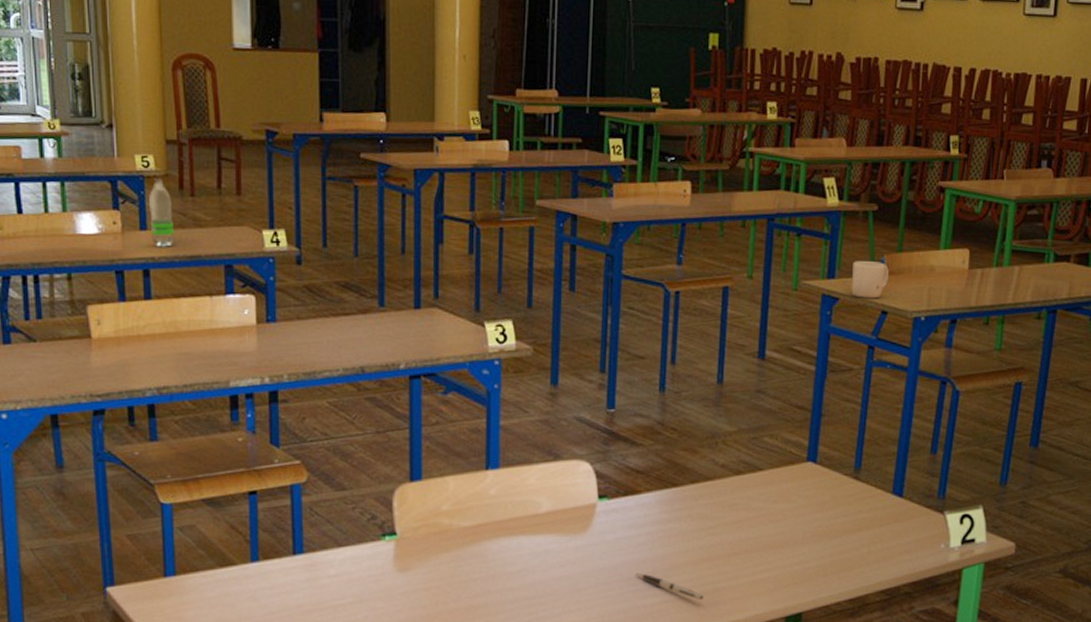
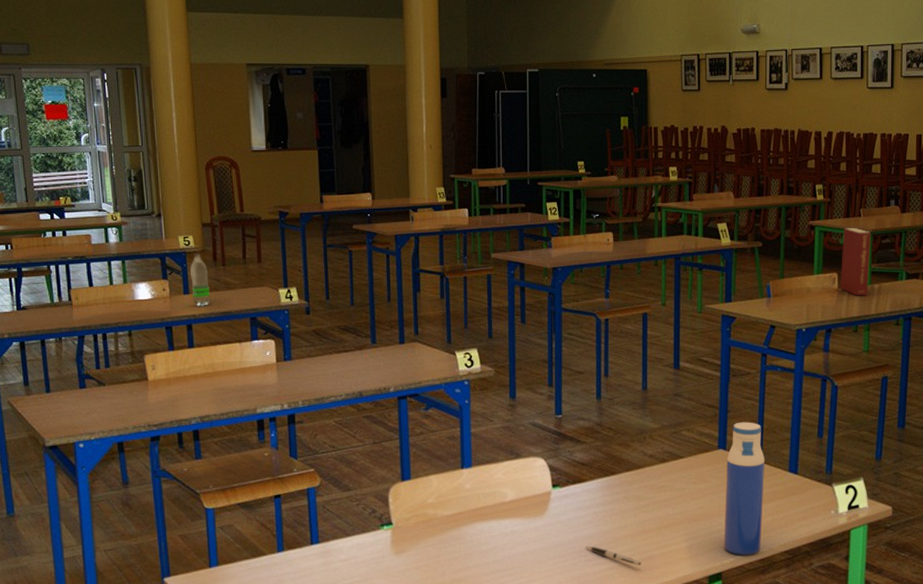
water bottle: none [806,429,864,594] -> present [724,422,765,556]
mug: present [851,261,890,299] -> none [745,287,775,316]
book: none [971,193,1016,280] -> present [840,228,872,296]

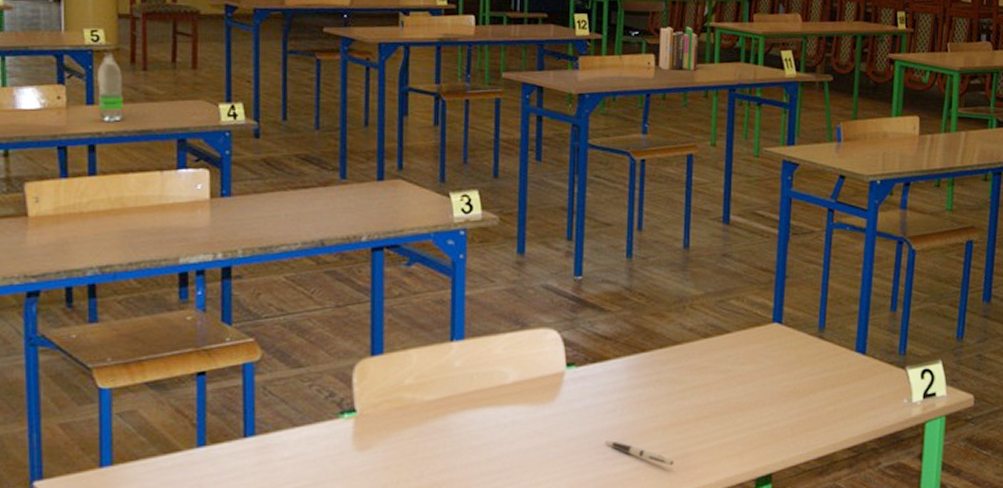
books: none [616,208,648,245] -> present [659,26,698,72]
water bottle: present [724,422,765,556] -> none [775,290,828,454]
book: present [840,228,872,296] -> none [921,64,960,145]

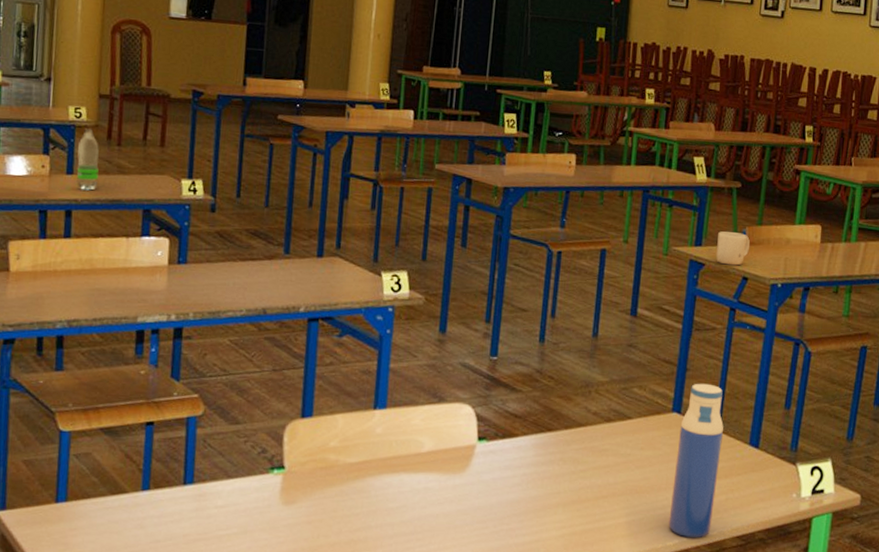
pen: present [605,441,674,465] -> none [509,512,572,540]
books: present [659,26,698,72] -> none [579,129,617,172]
water bottle: none [775,290,828,454] -> present [668,383,724,538]
mug: none [810,128,846,164] -> present [716,231,751,266]

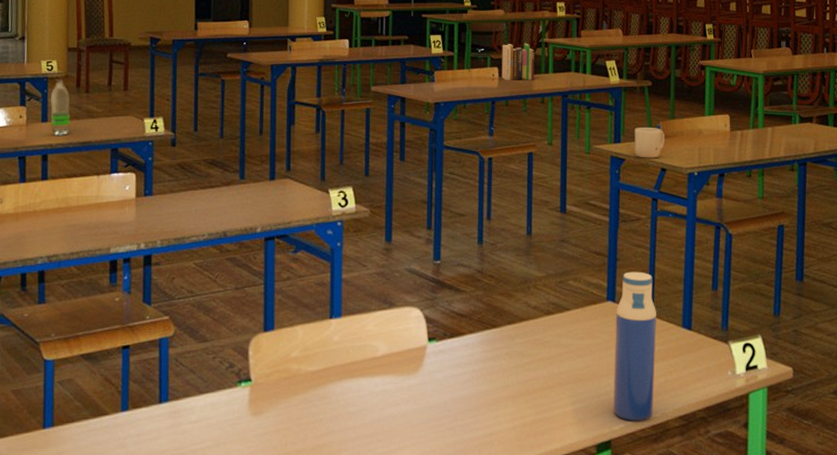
books: none [579,129,617,172] -> present [502,43,534,81]

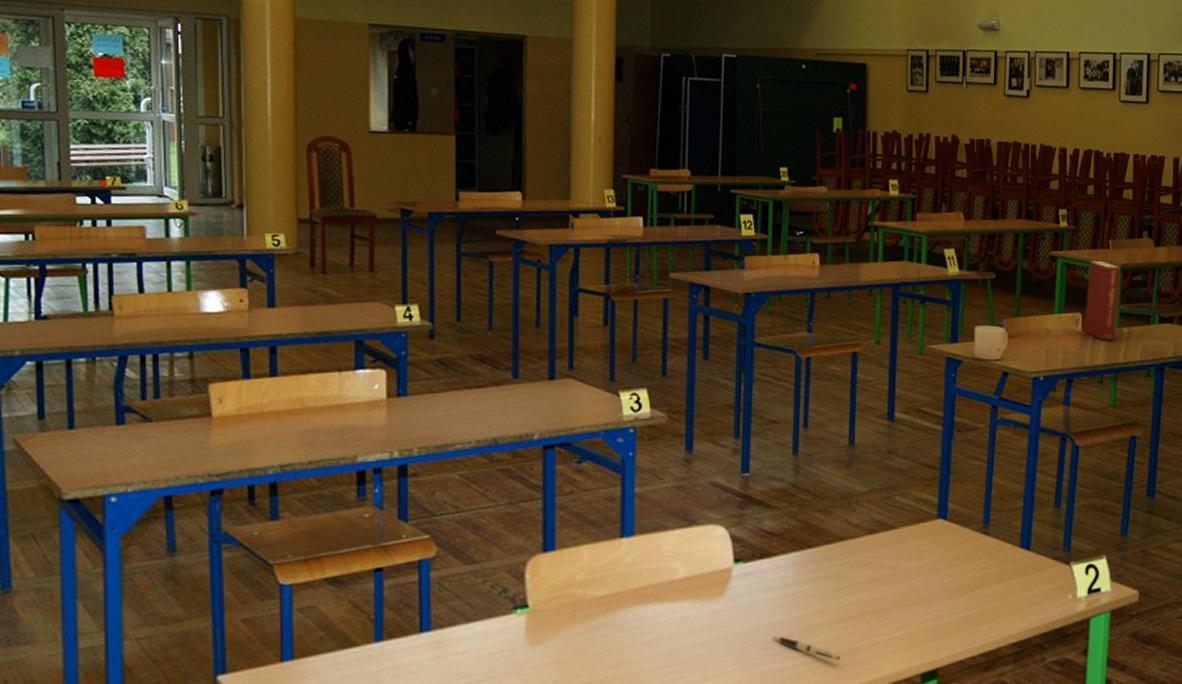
bottle: present [50,79,71,135] -> none [277,257,304,324]
pen: none [463,408,523,431] -> present [773,636,840,660]
books: present [502,43,534,81] -> none [823,226,862,271]
water bottle: present [613,271,656,422] -> none [941,486,992,649]
book: none [732,69,763,140] -> present [1084,261,1121,341]

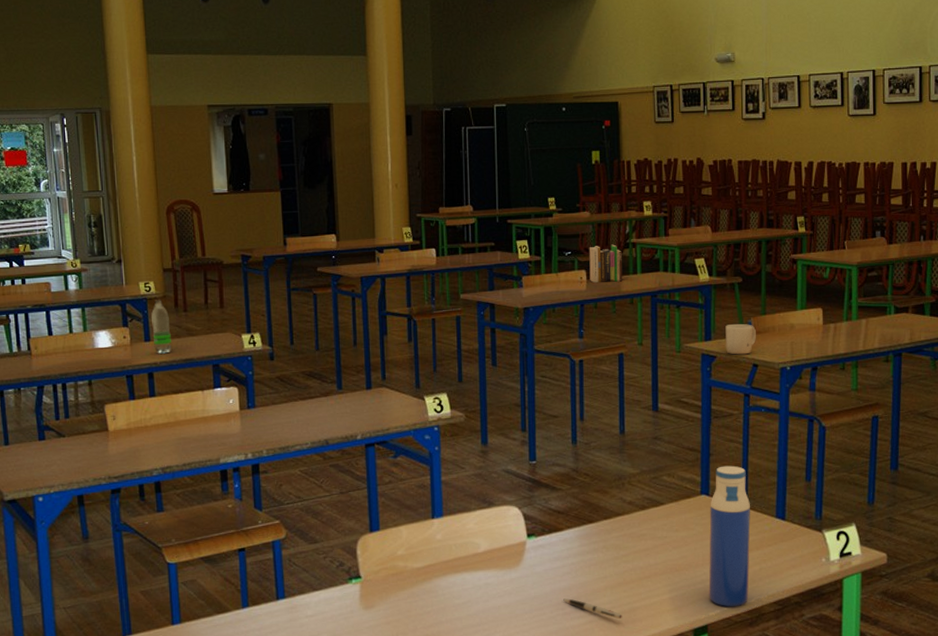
bottle: none [277,257,304,324] -> present [150,300,173,354]
books: none [823,226,862,271] -> present [589,244,623,284]
water bottle: none [941,486,992,649] -> present [708,465,751,607]
book: present [1084,261,1121,341] -> none [825,261,857,332]

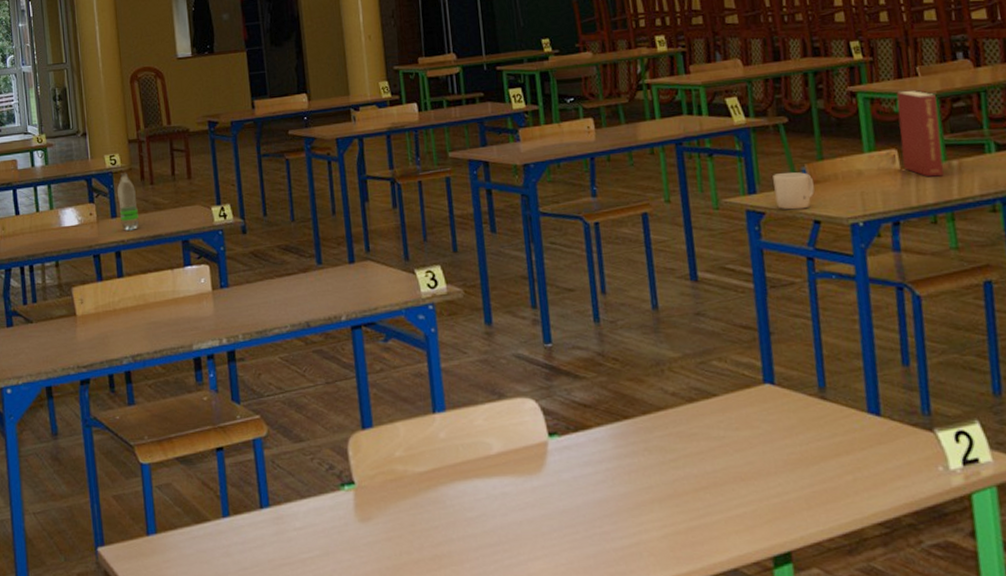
pen: present [563,598,622,619] -> none [600,513,677,541]
books: present [589,244,623,284] -> none [594,87,639,133]
water bottle: present [708,465,751,607] -> none [777,346,843,529]
book: none [825,261,857,332] -> present [896,91,944,177]

